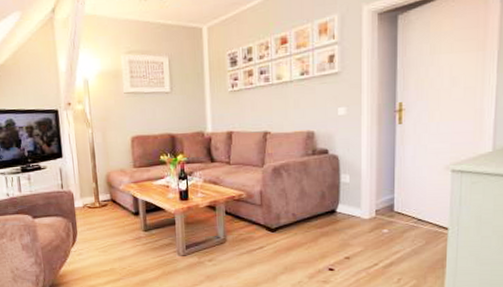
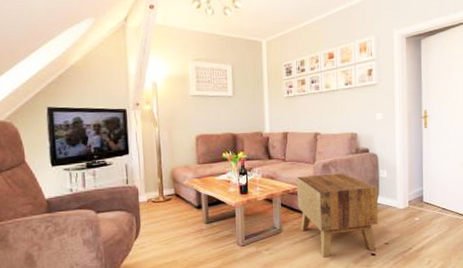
side table: none [243,177,338,271] -> present [297,173,378,258]

